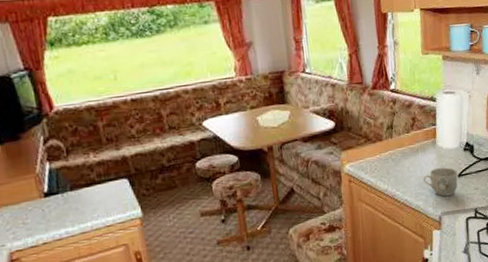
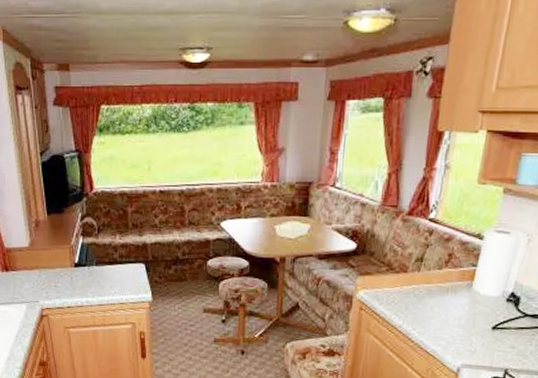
mug: present [423,167,458,197] -> none [446,314,493,348]

